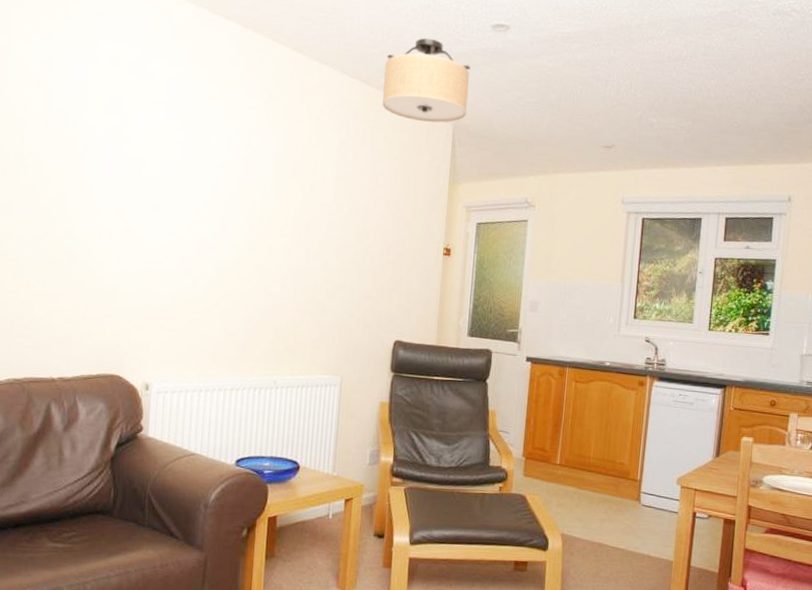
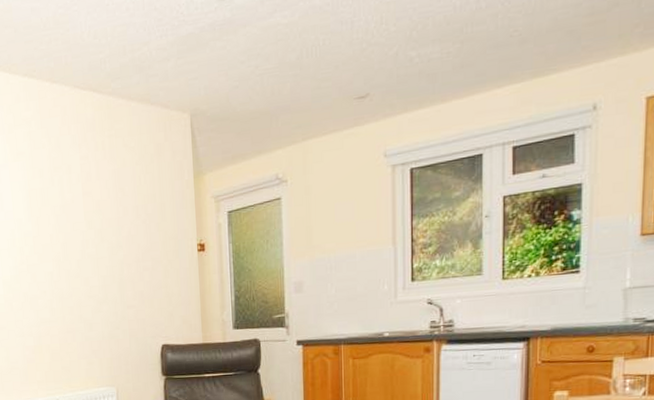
light fixture: present [382,38,471,123] -> none [112,27,203,119]

